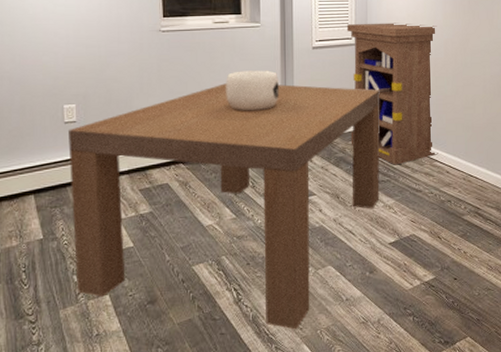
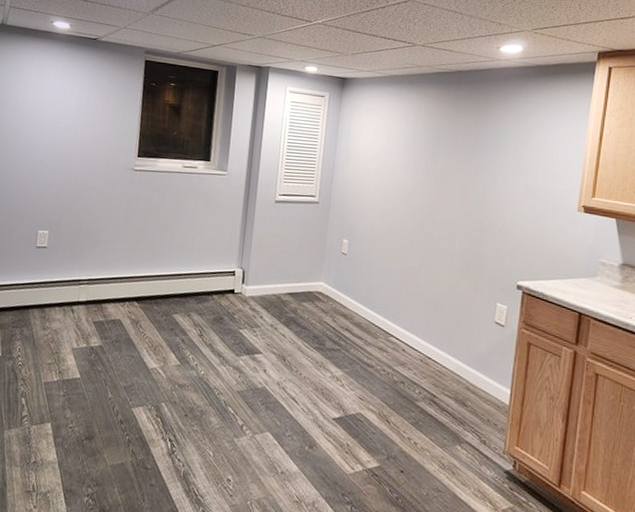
dining table: present [68,70,380,330] -> none [23,216,339,495]
bookcase: present [346,23,438,165] -> none [303,181,406,335]

